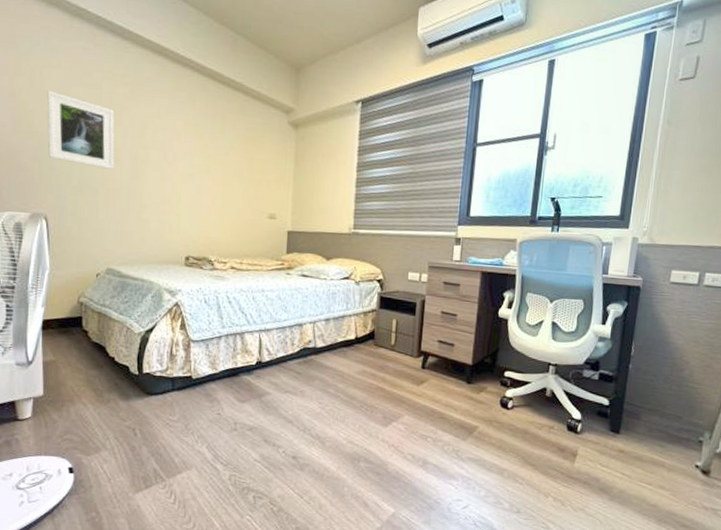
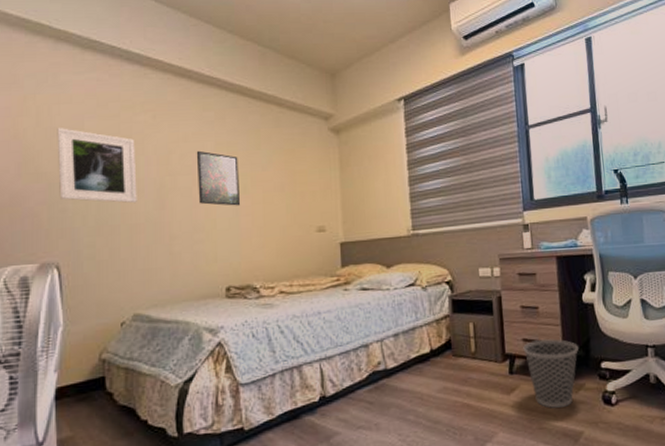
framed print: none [167,128,204,185] -> present [196,150,241,206]
wastebasket: none [437,343,487,404] -> present [523,338,578,408]

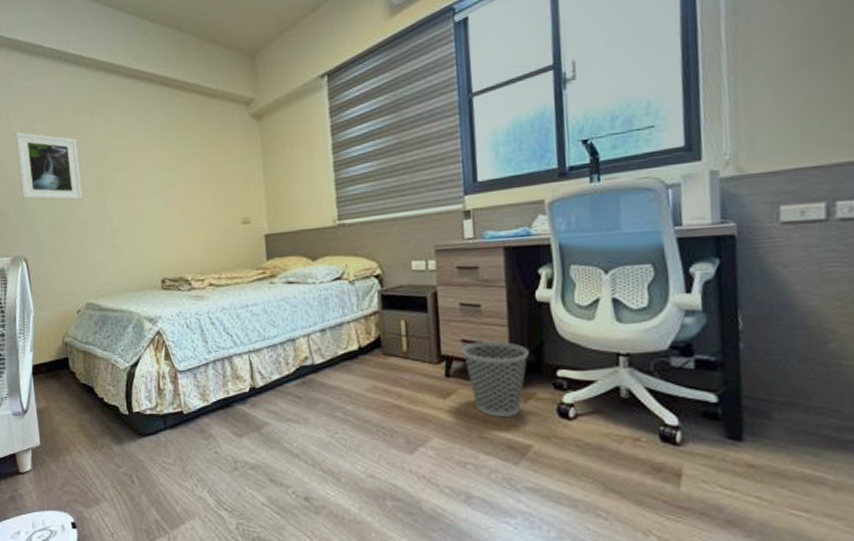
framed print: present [196,150,241,206] -> none [129,146,171,200]

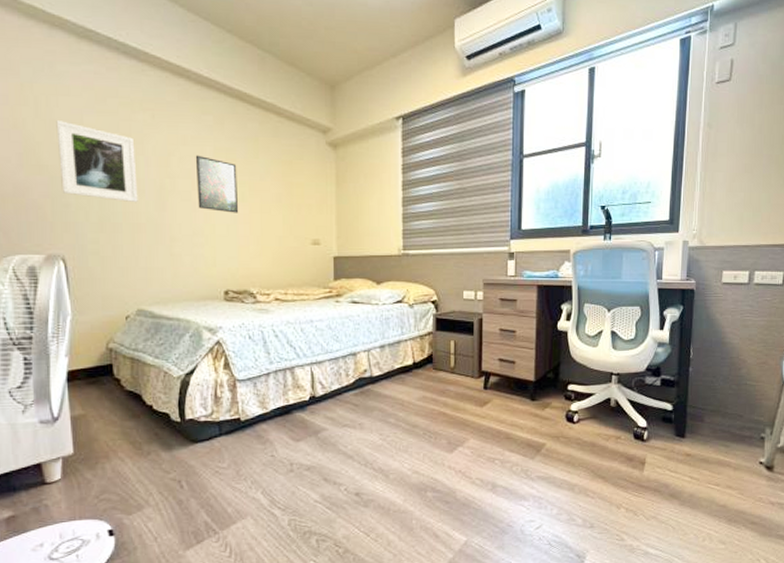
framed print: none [129,146,171,200] -> present [195,155,239,213]
wastebasket: present [462,340,529,417] -> none [498,360,549,422]

